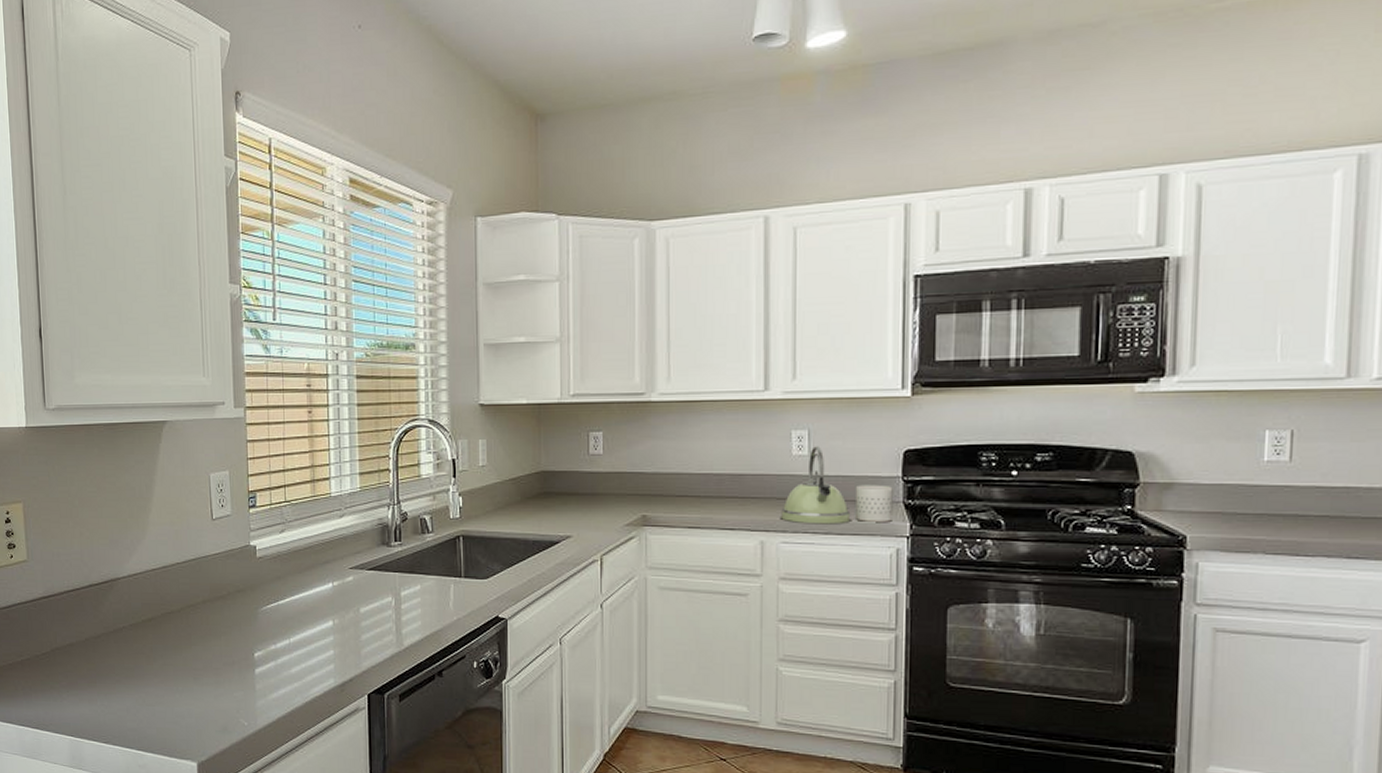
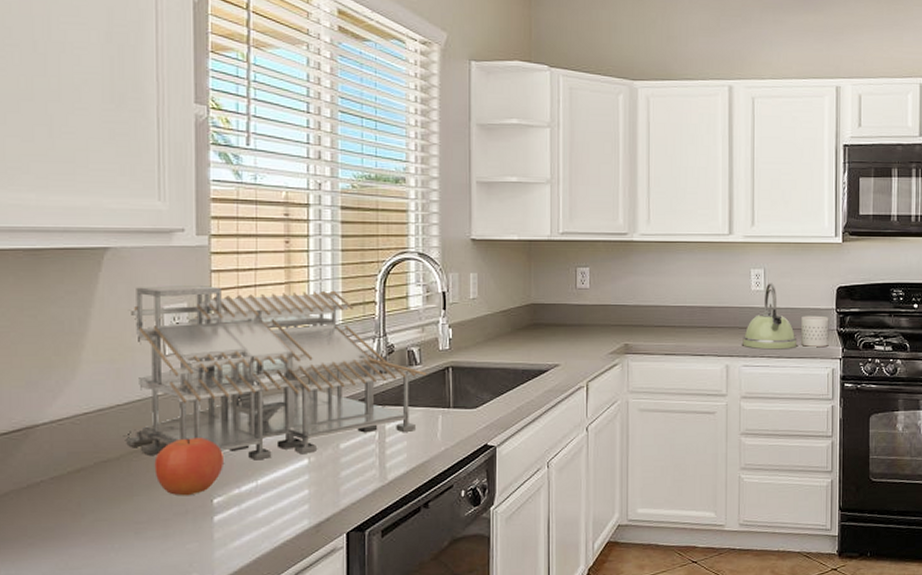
dish rack: none [182,455,439,620] -> present [123,286,427,460]
fruit: none [207,595,262,649] -> present [154,437,223,496]

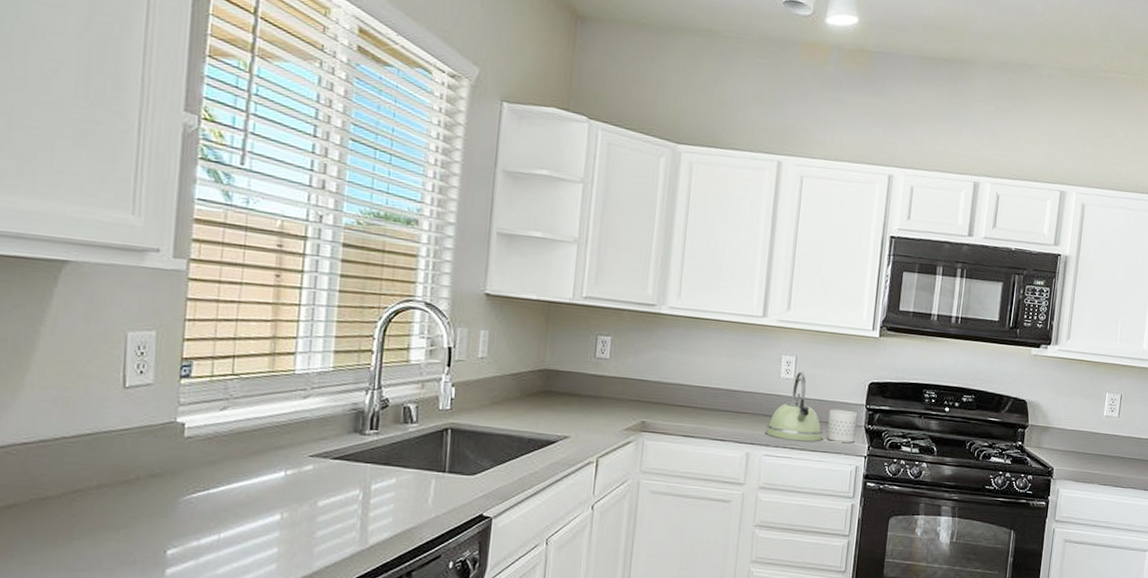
dish rack: present [123,286,427,460] -> none [67,308,423,512]
fruit: present [154,437,223,496] -> none [101,480,183,545]

